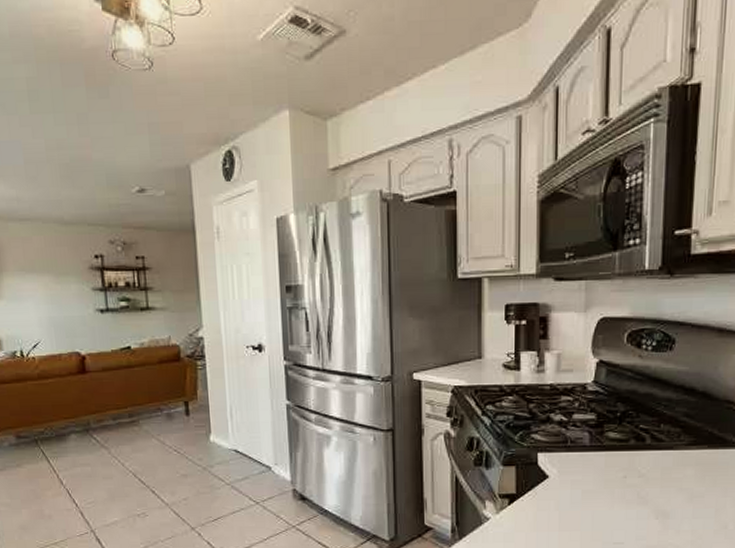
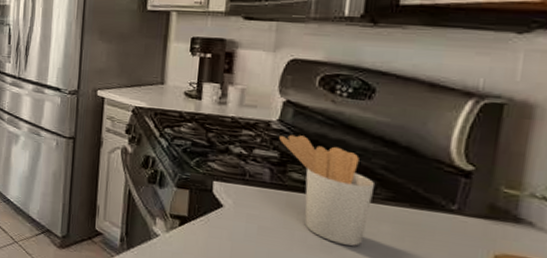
utensil holder: none [595,394,680,494] -> present [279,134,376,246]

